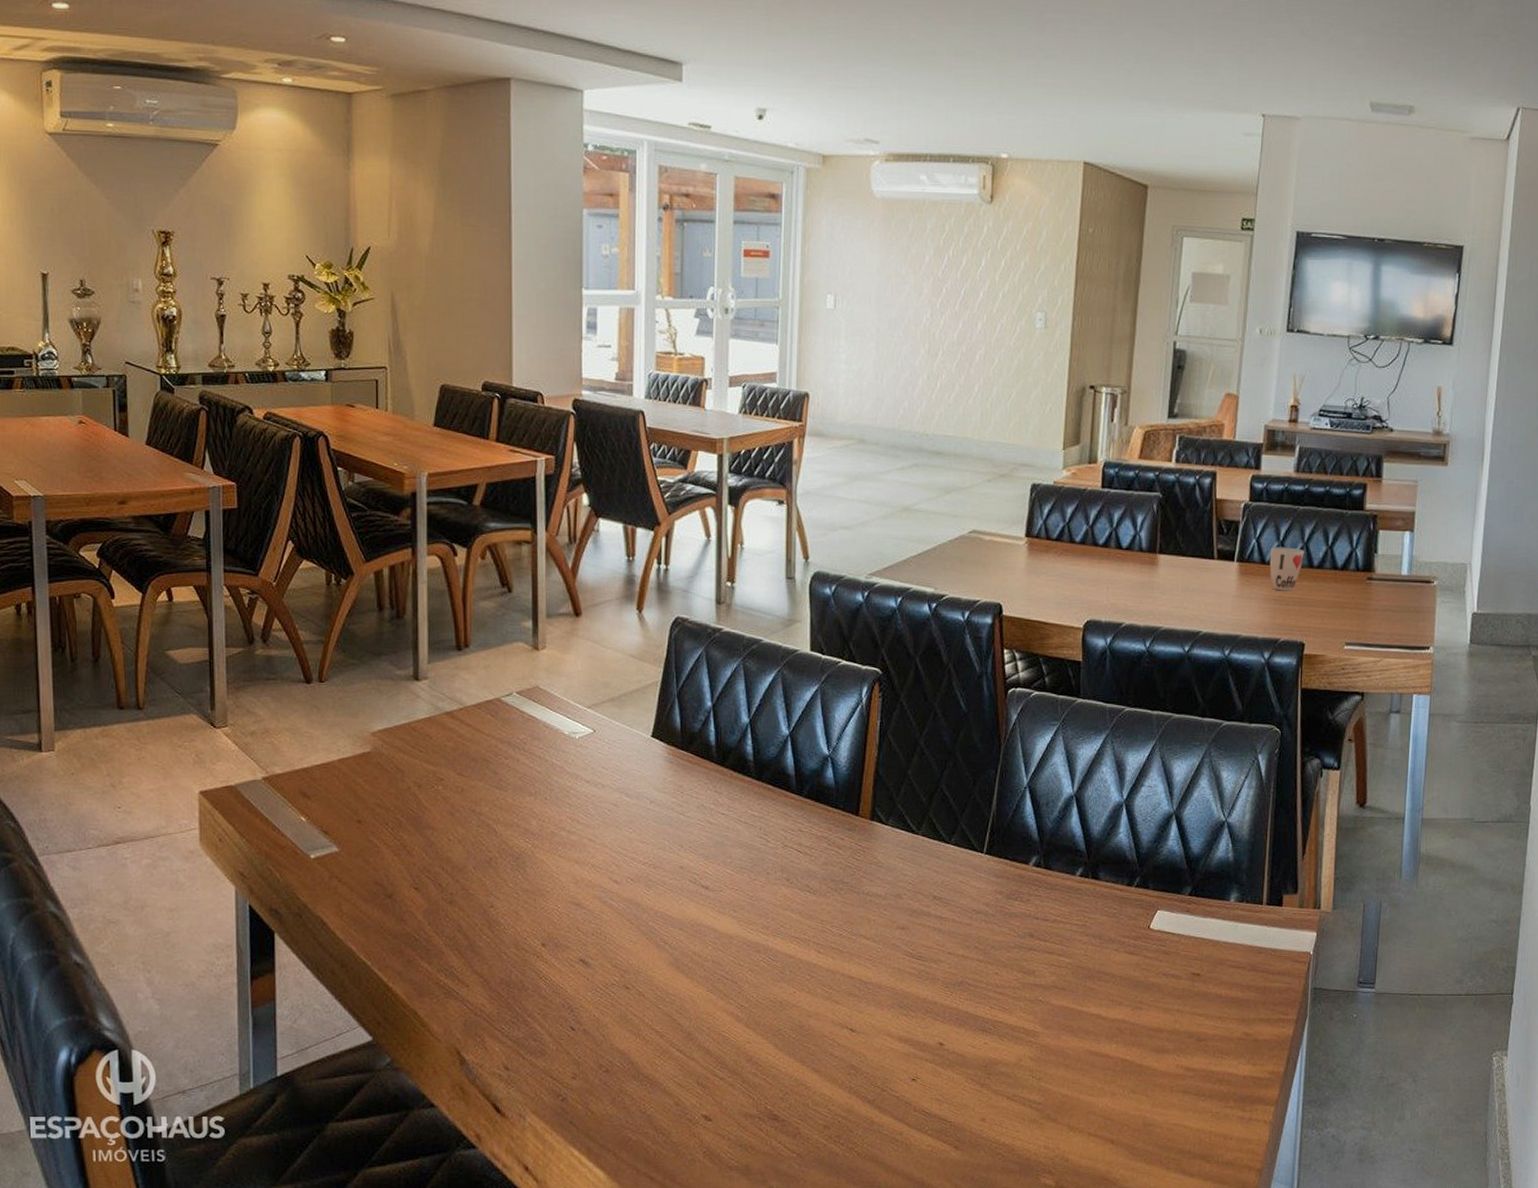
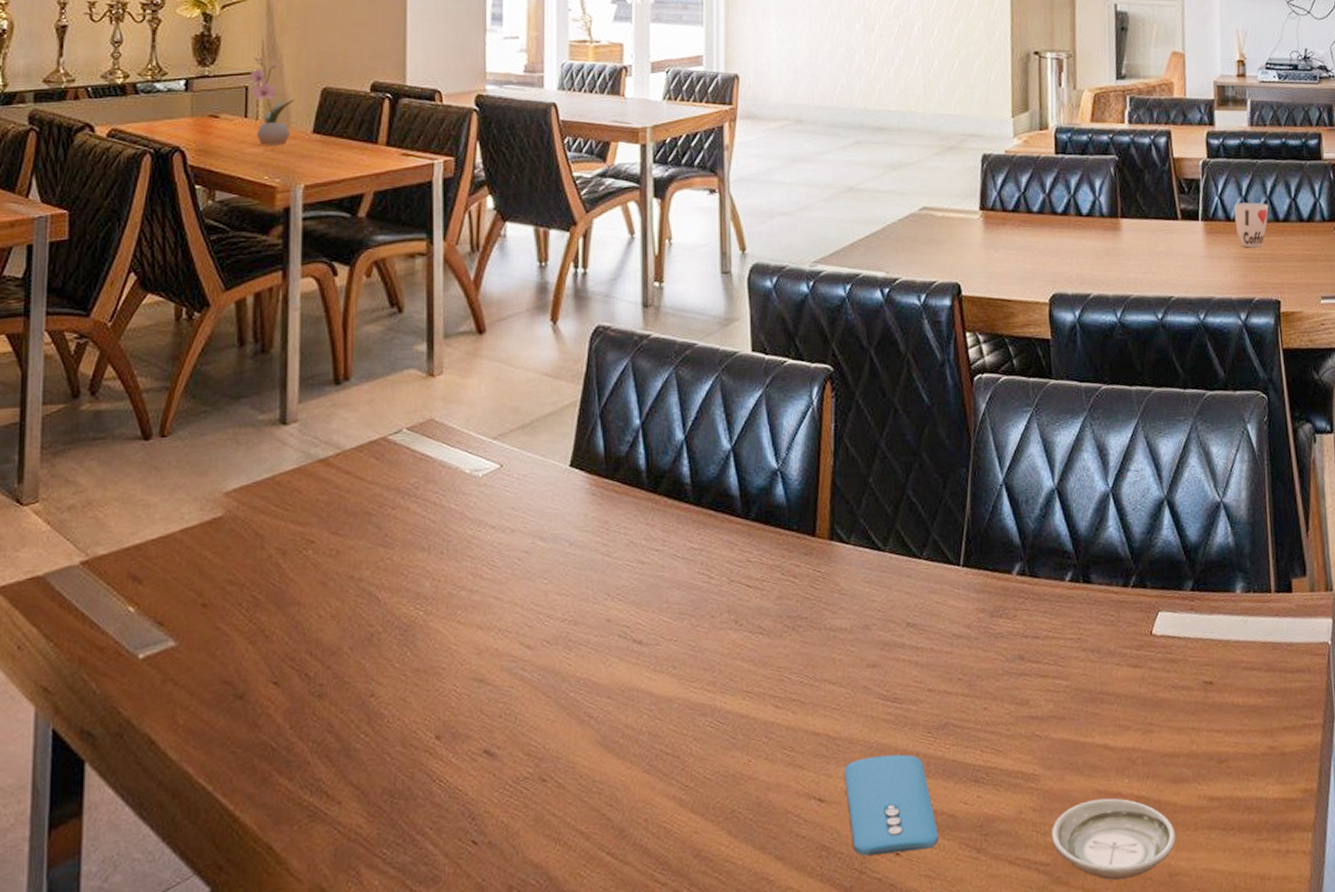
flower arrangement: none [378,353,418,436] -> present [249,58,295,146]
phone: none [873,1001,949,1079] -> present [844,754,939,856]
saucer: none [1045,1057,1154,1123] -> present [1051,798,1177,881]

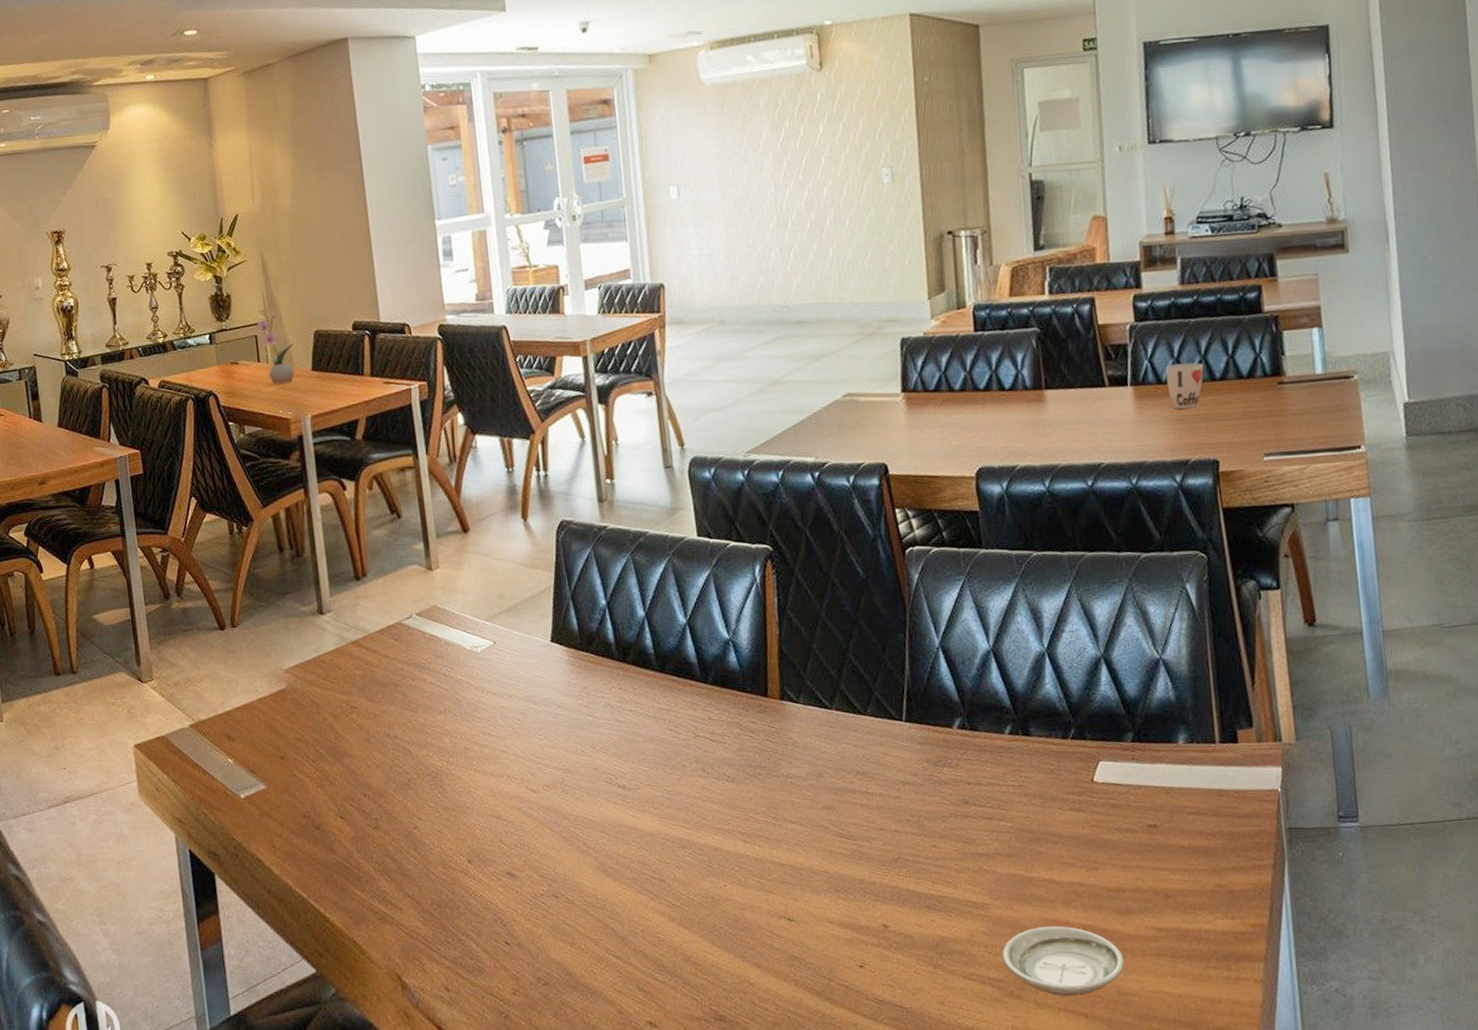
phone: present [844,754,939,856] -> none [809,883,898,967]

